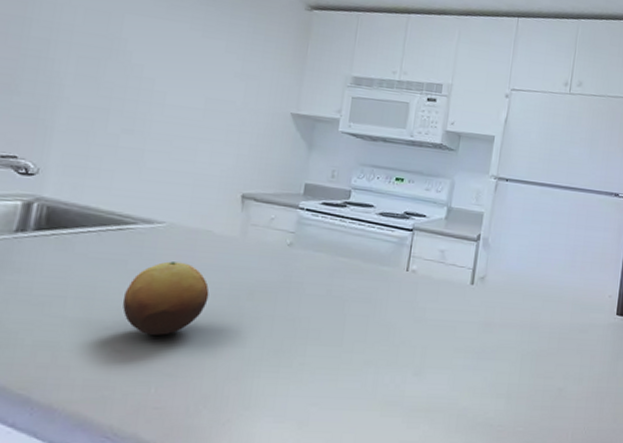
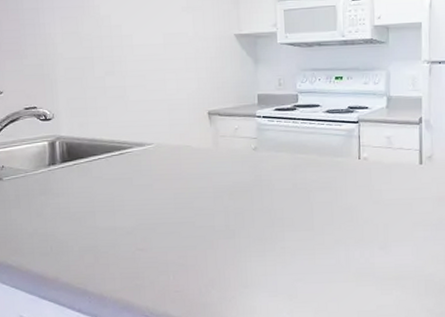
fruit: present [122,261,209,335] -> none [135,174,199,235]

